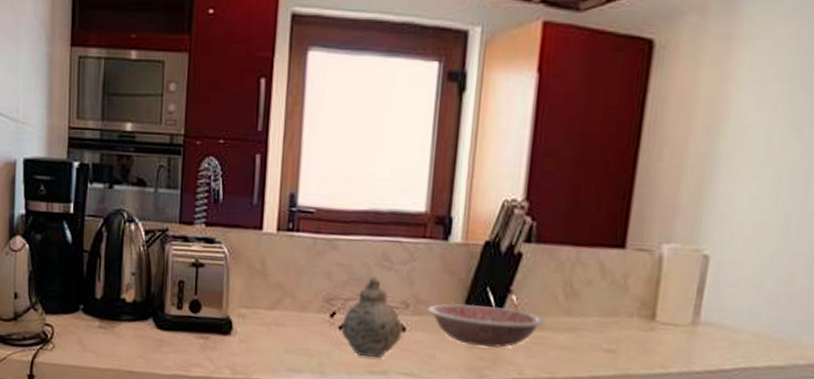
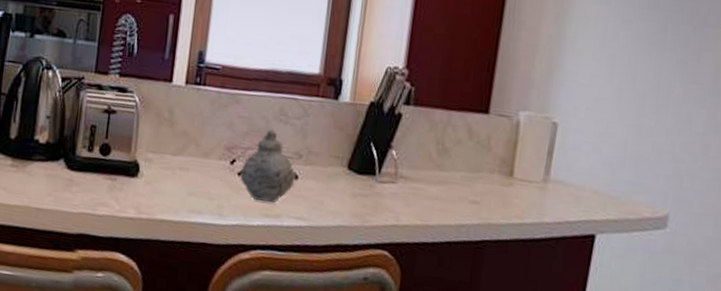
bowl: present [427,303,546,348] -> none [318,155,421,197]

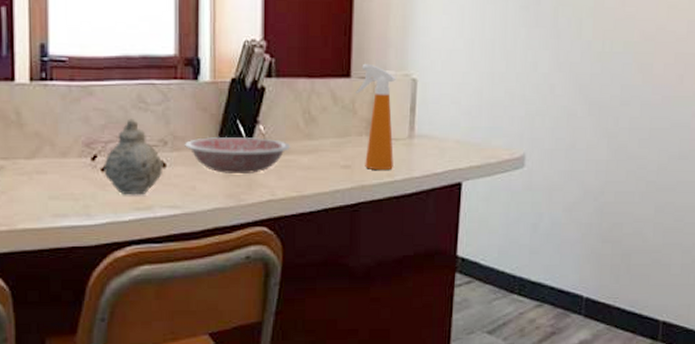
bowl: none [318,155,421,197] -> present [185,136,291,175]
spray bottle: none [492,101,536,212] -> present [355,63,396,171]

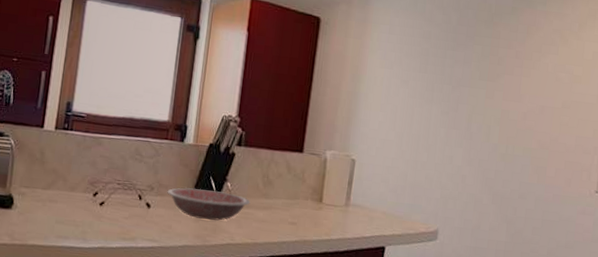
teapot: present [104,118,163,195] -> none [101,166,149,228]
spray bottle: present [355,63,396,171] -> none [306,143,339,230]

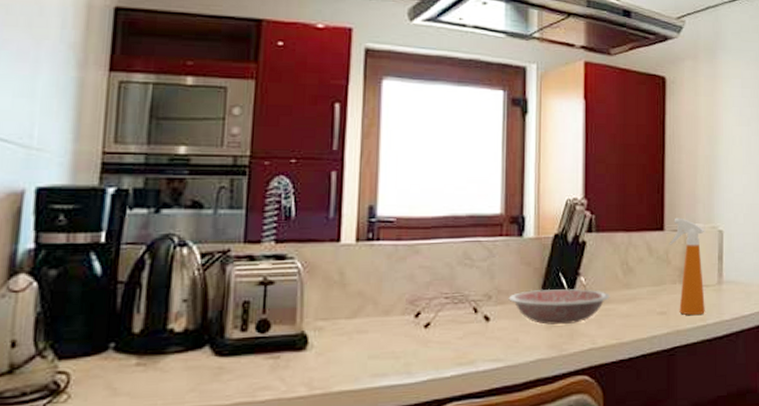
spray bottle: none [306,143,339,230] -> present [669,217,705,316]

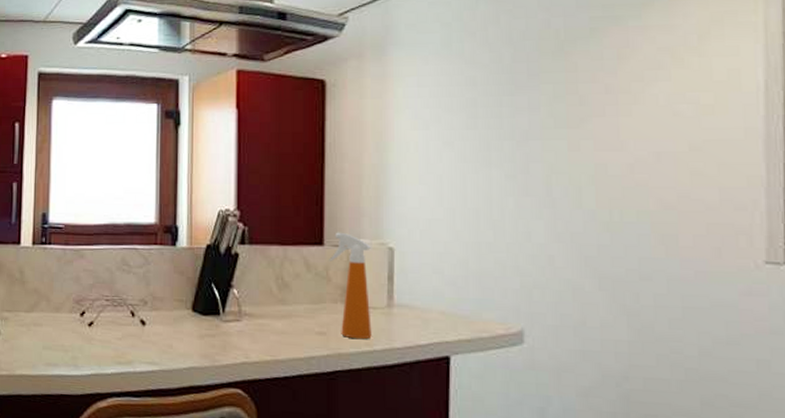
bowl: present [509,288,611,326] -> none [163,298,264,336]

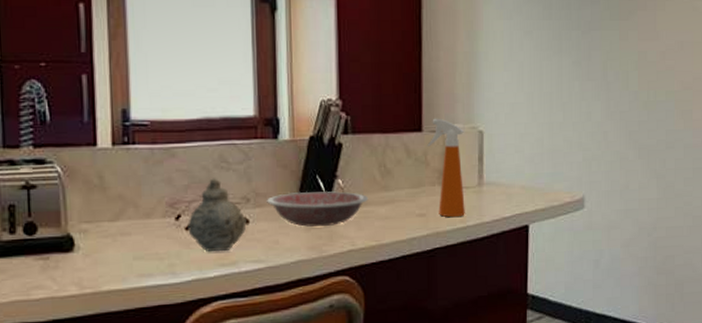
teapot: none [90,279,143,350] -> present [188,178,247,252]
bowl: none [163,298,264,336] -> present [267,191,369,228]

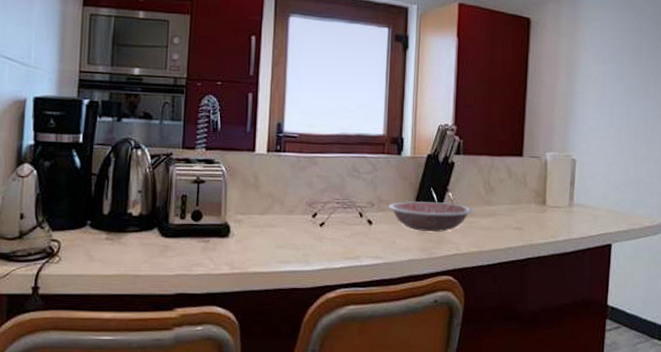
teapot: present [188,178,247,252] -> none [322,184,370,247]
spray bottle: present [427,118,465,218] -> none [526,145,559,233]

